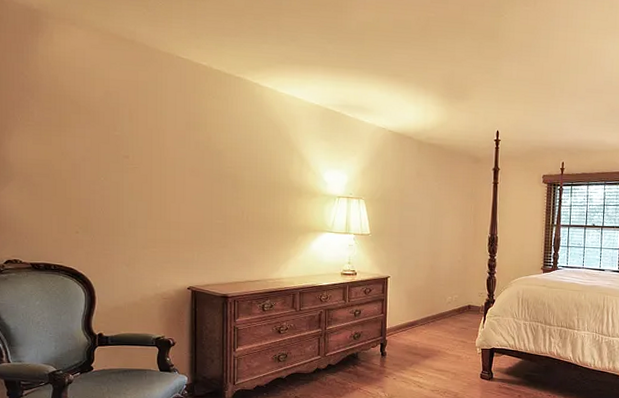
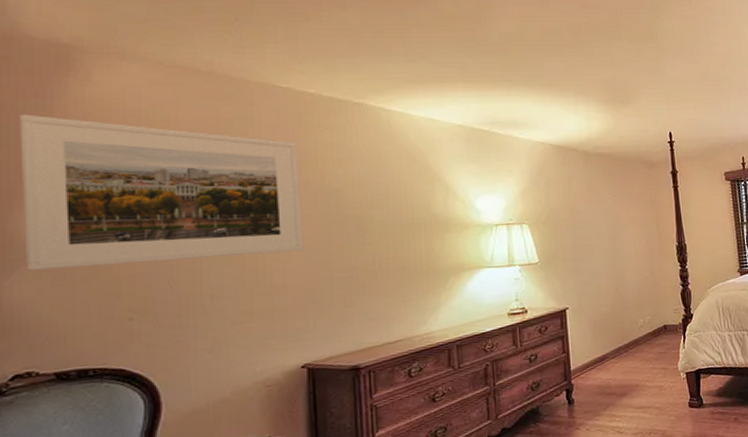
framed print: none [8,65,193,197] -> present [20,114,304,271]

